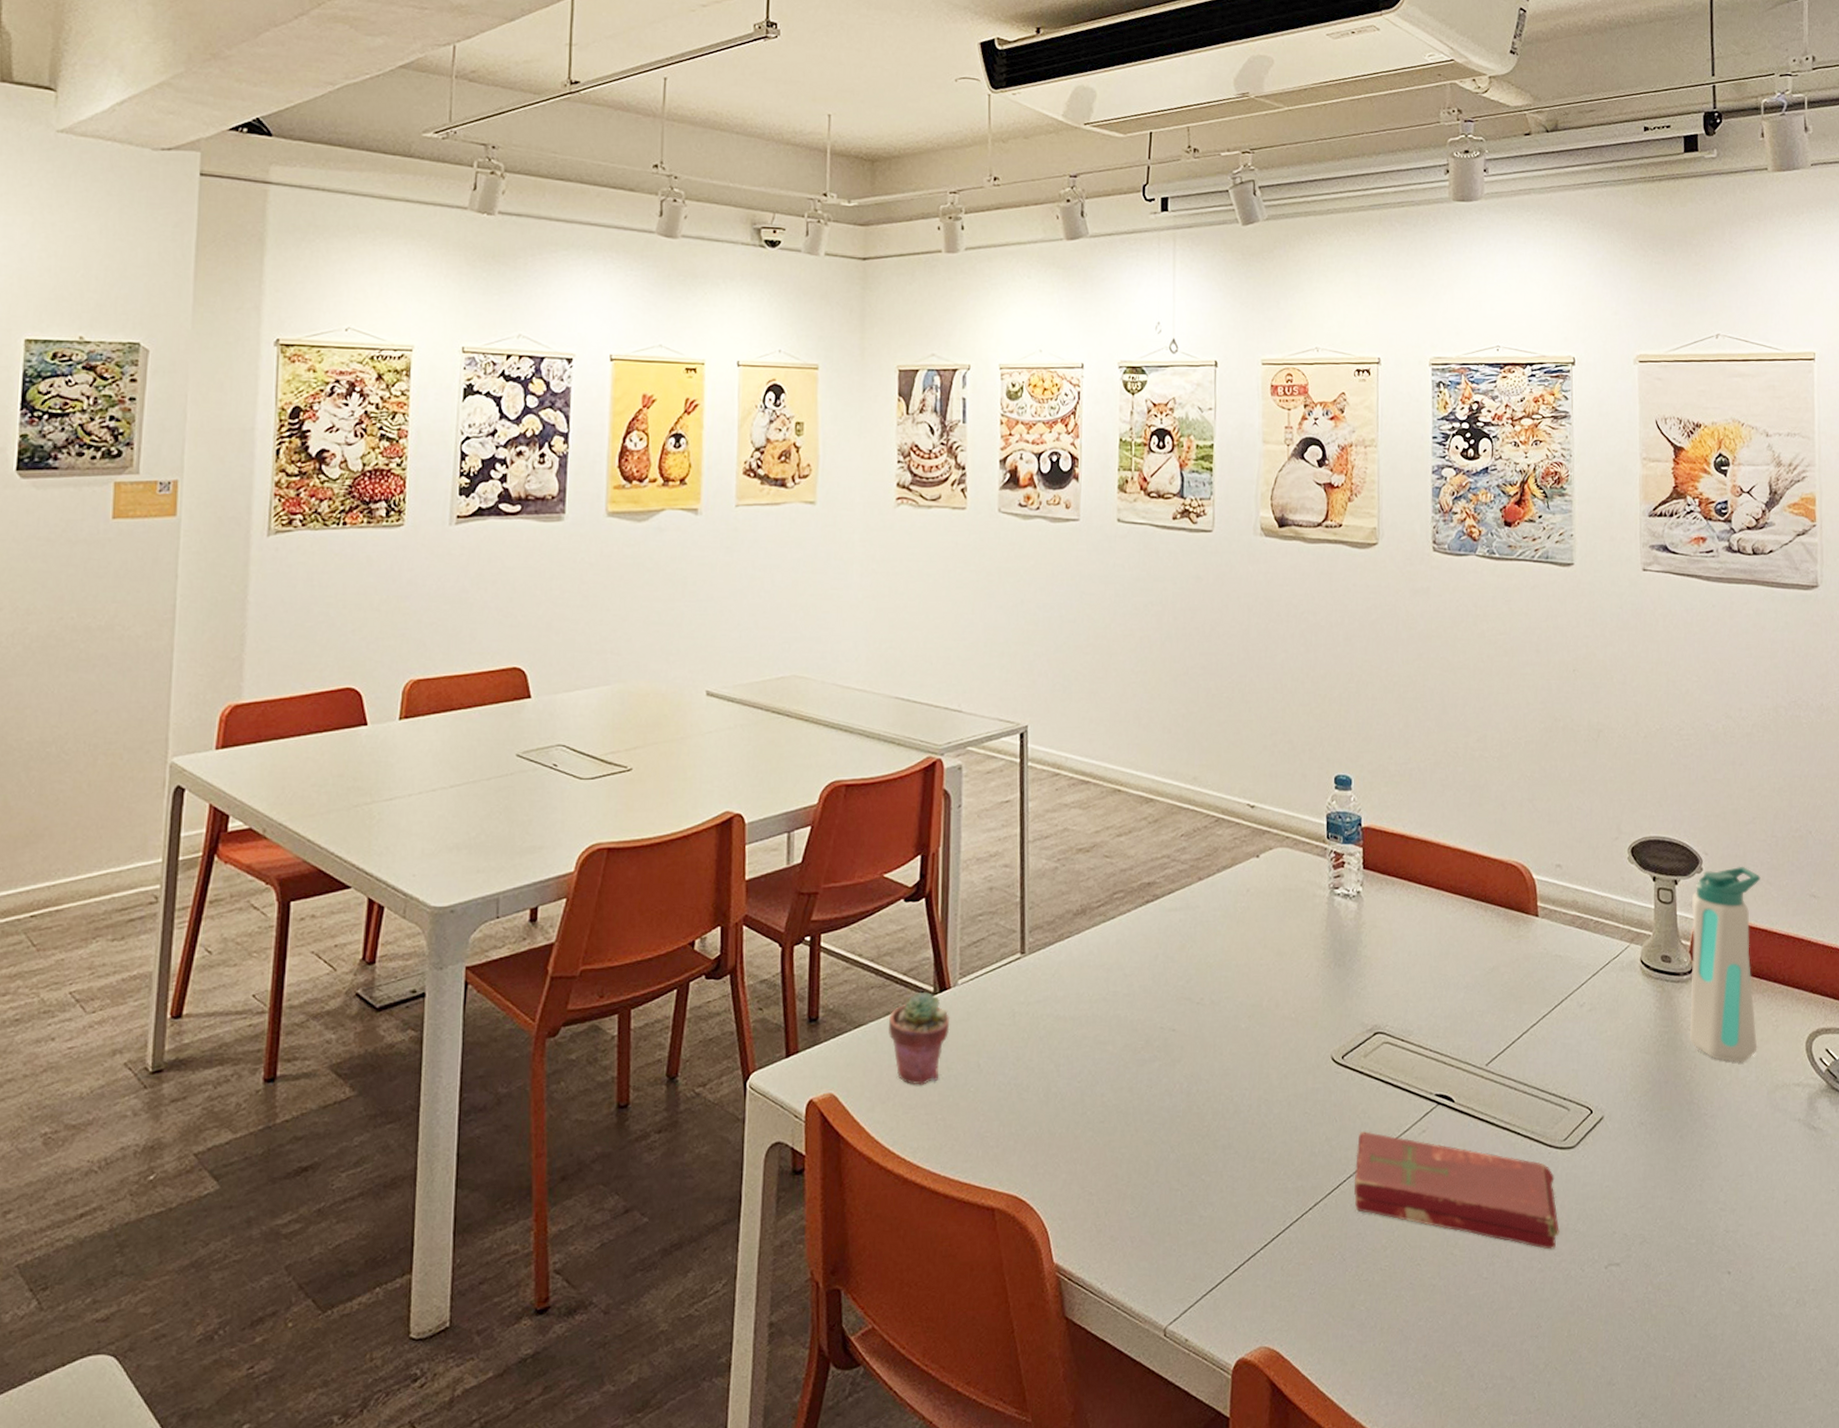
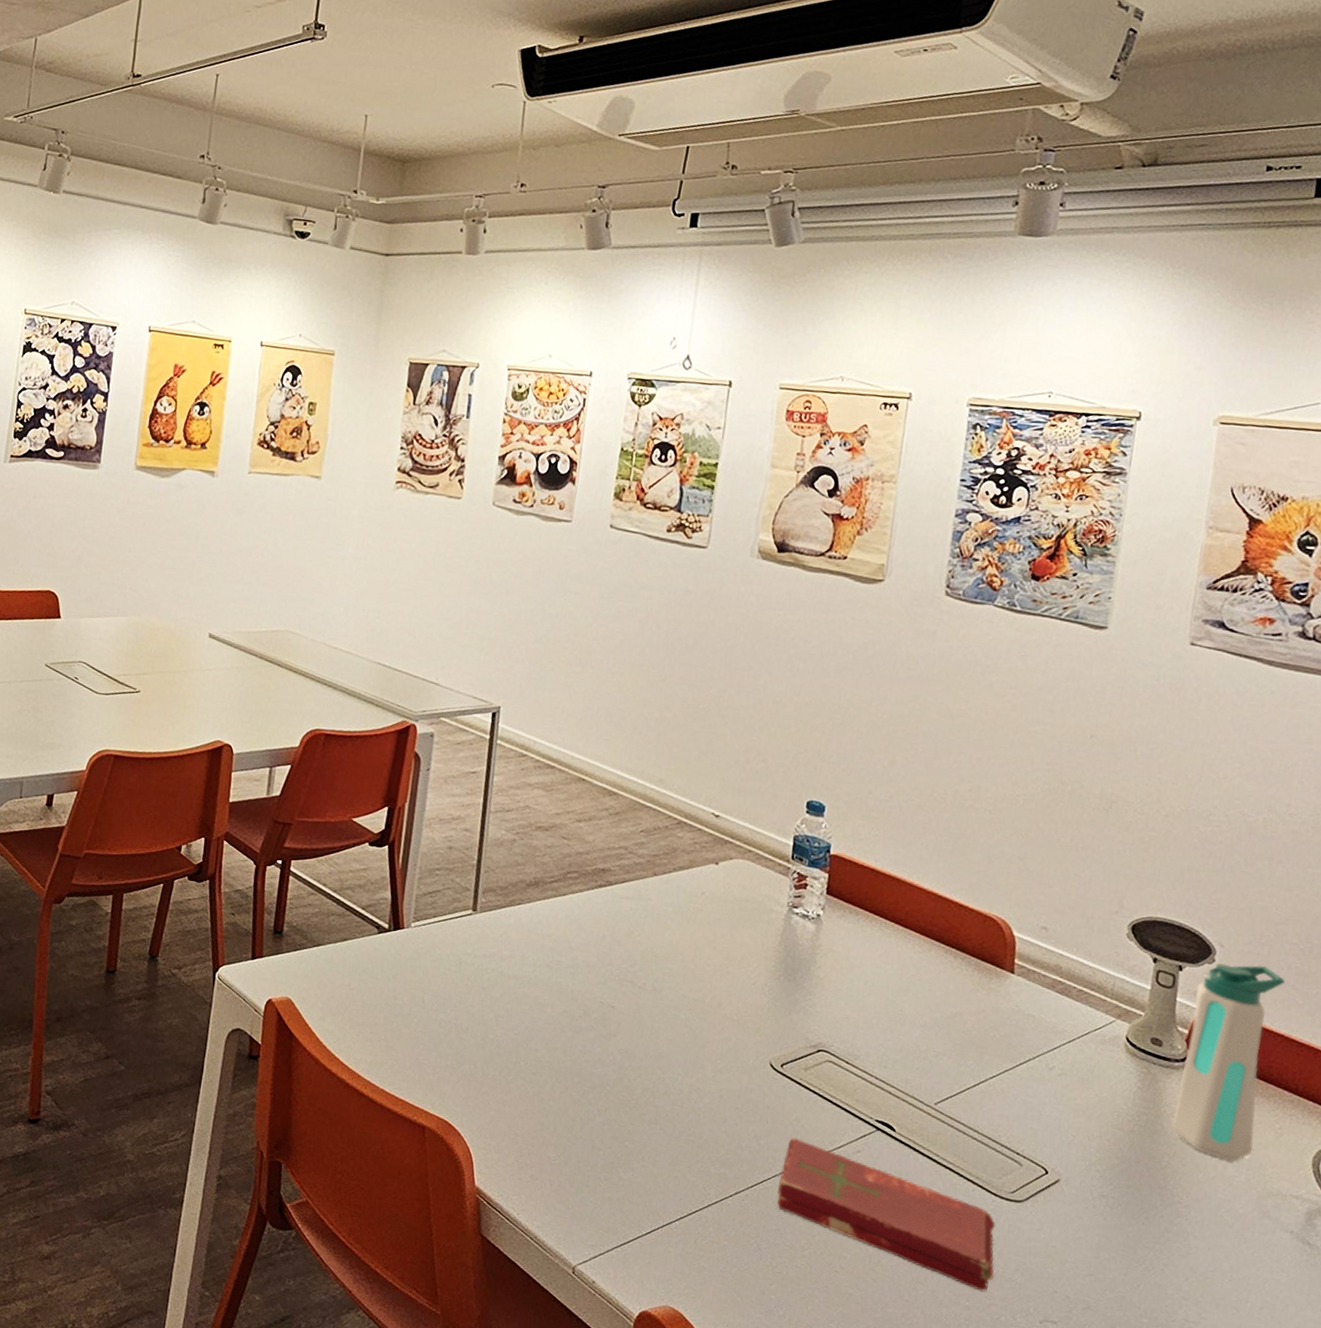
potted succulent: present [888,991,950,1085] -> none [344,926,401,1008]

